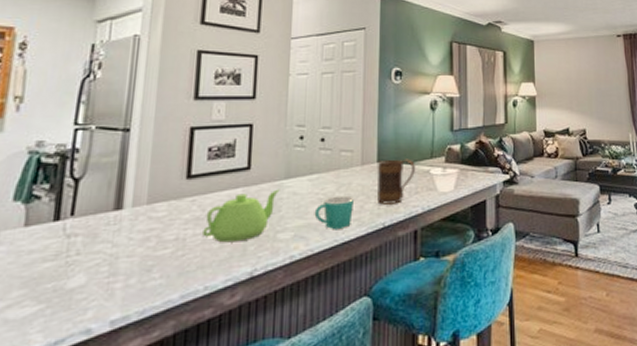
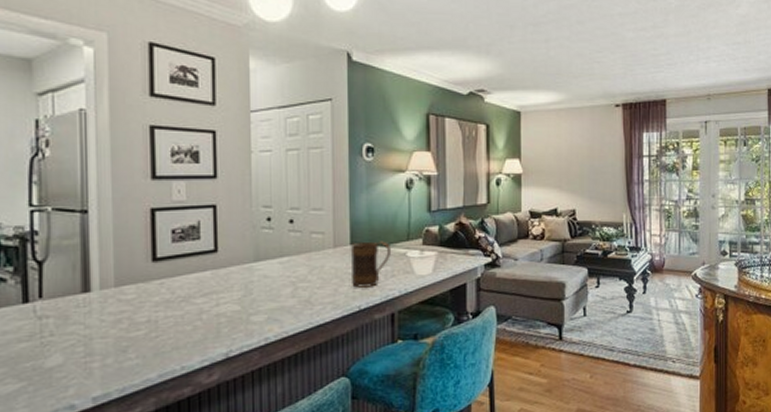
teapot: present [203,189,280,243] -> none [174,272,250,325]
mug: present [314,195,355,230] -> none [287,278,328,313]

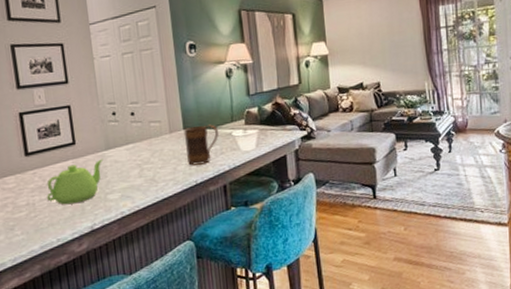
teapot: none [174,272,250,325] -> present [47,158,103,205]

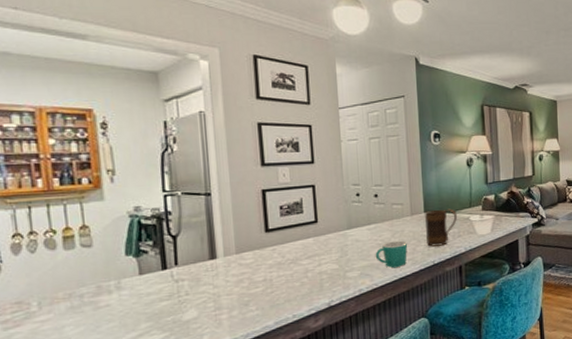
teapot: present [47,158,103,205] -> none [285,237,345,282]
mug: none [135,160,168,189] -> present [375,240,408,268]

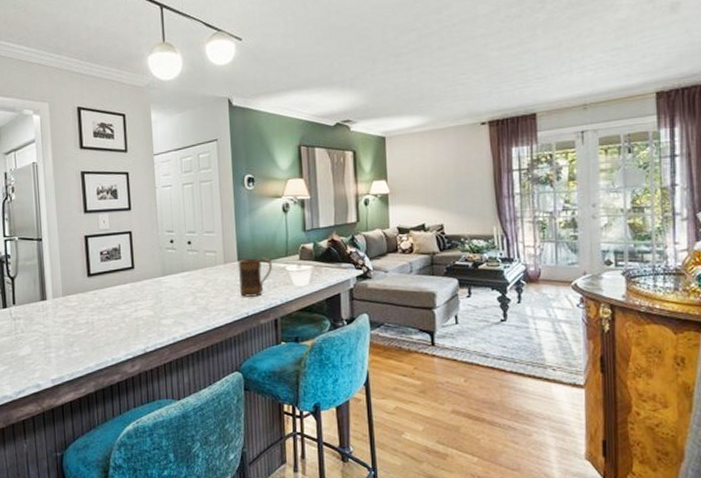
mug: present [375,240,408,268] -> none [188,289,221,318]

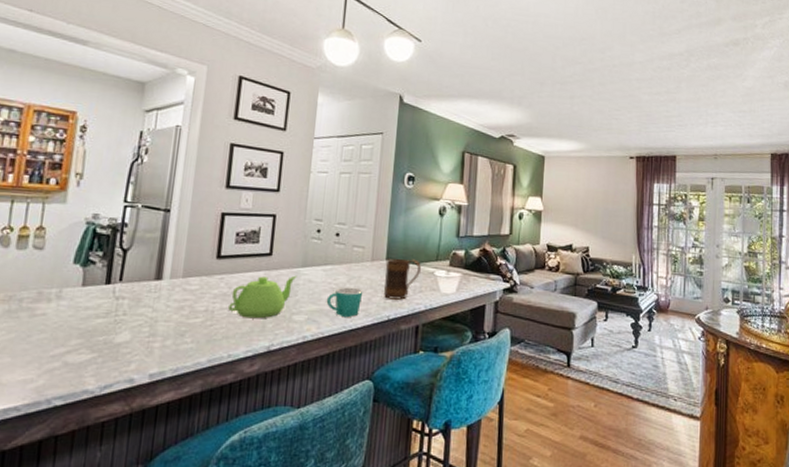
teapot: none [105,284,159,326] -> present [228,275,297,319]
mug: none [188,289,221,318] -> present [326,287,363,318]

